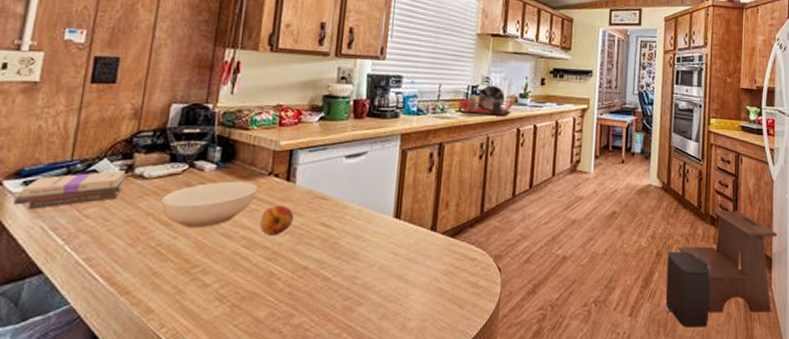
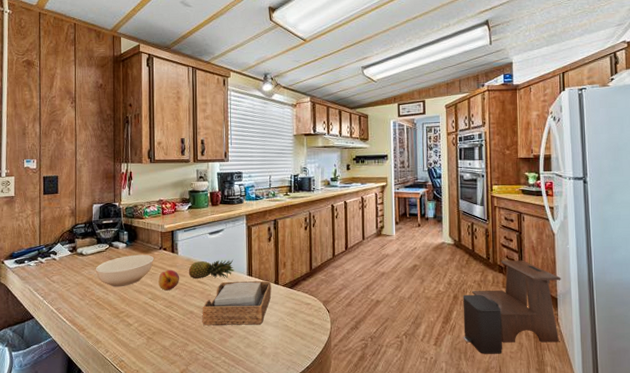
books: present [14,170,127,209] -> none [12,251,72,278]
fruit: none [307,193,377,221] -> present [188,259,235,279]
napkin holder: none [320,225,426,288] -> present [202,280,272,326]
dish rack: present [458,85,515,117] -> none [284,173,328,197]

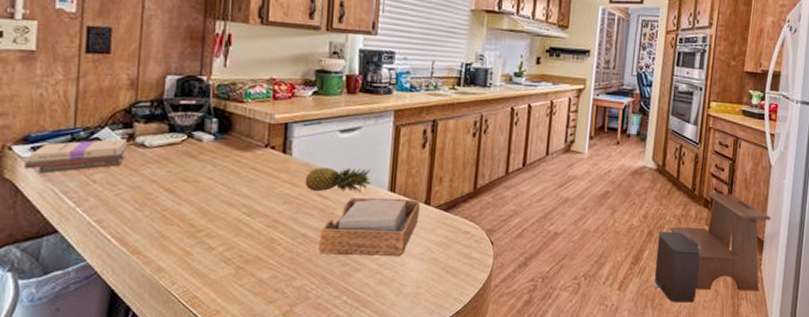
books: none [12,251,72,278] -> present [24,139,128,173]
bowl: present [95,254,154,287] -> none [163,151,255,196]
fruit: present [158,269,180,291] -> none [259,176,292,205]

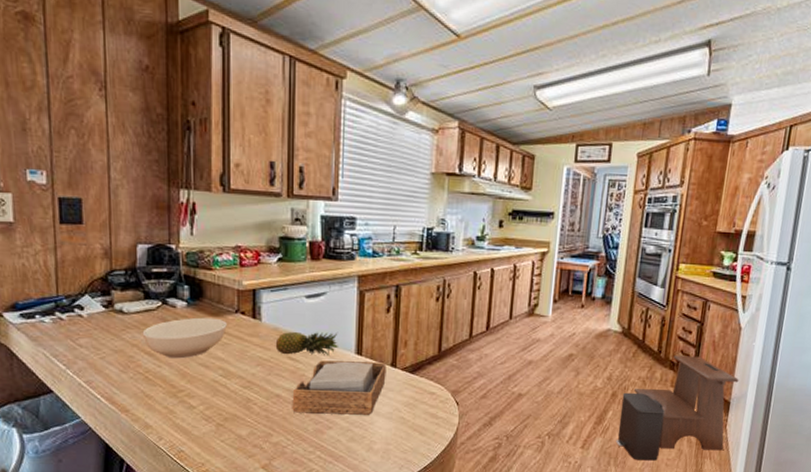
books: present [24,139,128,173] -> none [16,305,108,338]
bowl: none [163,151,255,196] -> present [142,317,227,359]

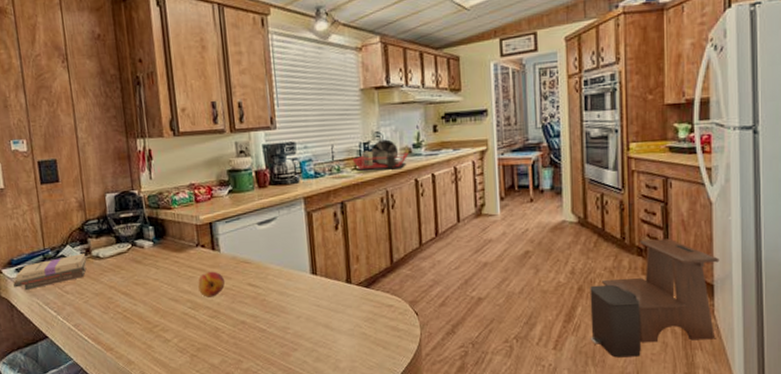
books: none [16,305,108,338] -> present [13,253,87,290]
bowl: present [142,317,227,359] -> none [117,253,190,296]
fruit: none [233,340,264,367] -> present [198,271,226,297]
fruit: present [275,332,339,357] -> none [235,254,295,282]
napkin holder: present [292,360,387,415] -> none [256,280,343,338]
dish rack: none [413,227,471,260] -> present [352,139,409,172]

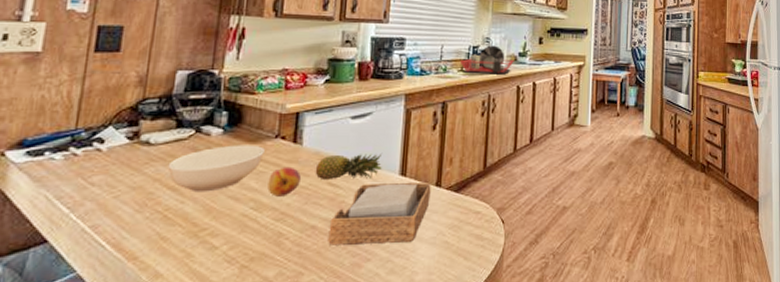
books: present [13,253,87,290] -> none [17,137,132,178]
bowl: none [117,253,190,296] -> present [168,145,265,193]
fruit: none [235,254,295,282] -> present [315,152,383,181]
napkin holder: none [256,280,343,338] -> present [328,182,431,246]
pedal bin: present [590,284,641,358] -> none [659,197,701,270]
step stool: present [602,238,720,343] -> none [672,158,763,255]

